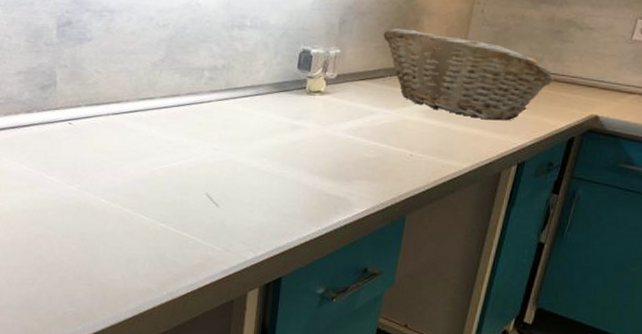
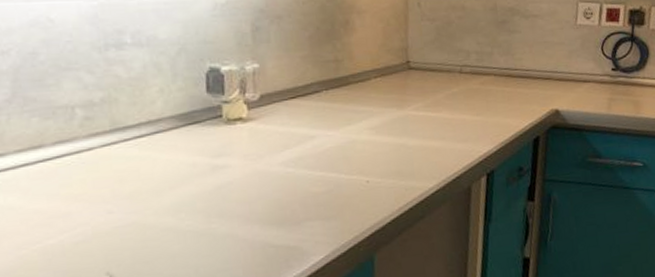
fruit basket: present [383,28,555,121] -> none [309,31,509,129]

